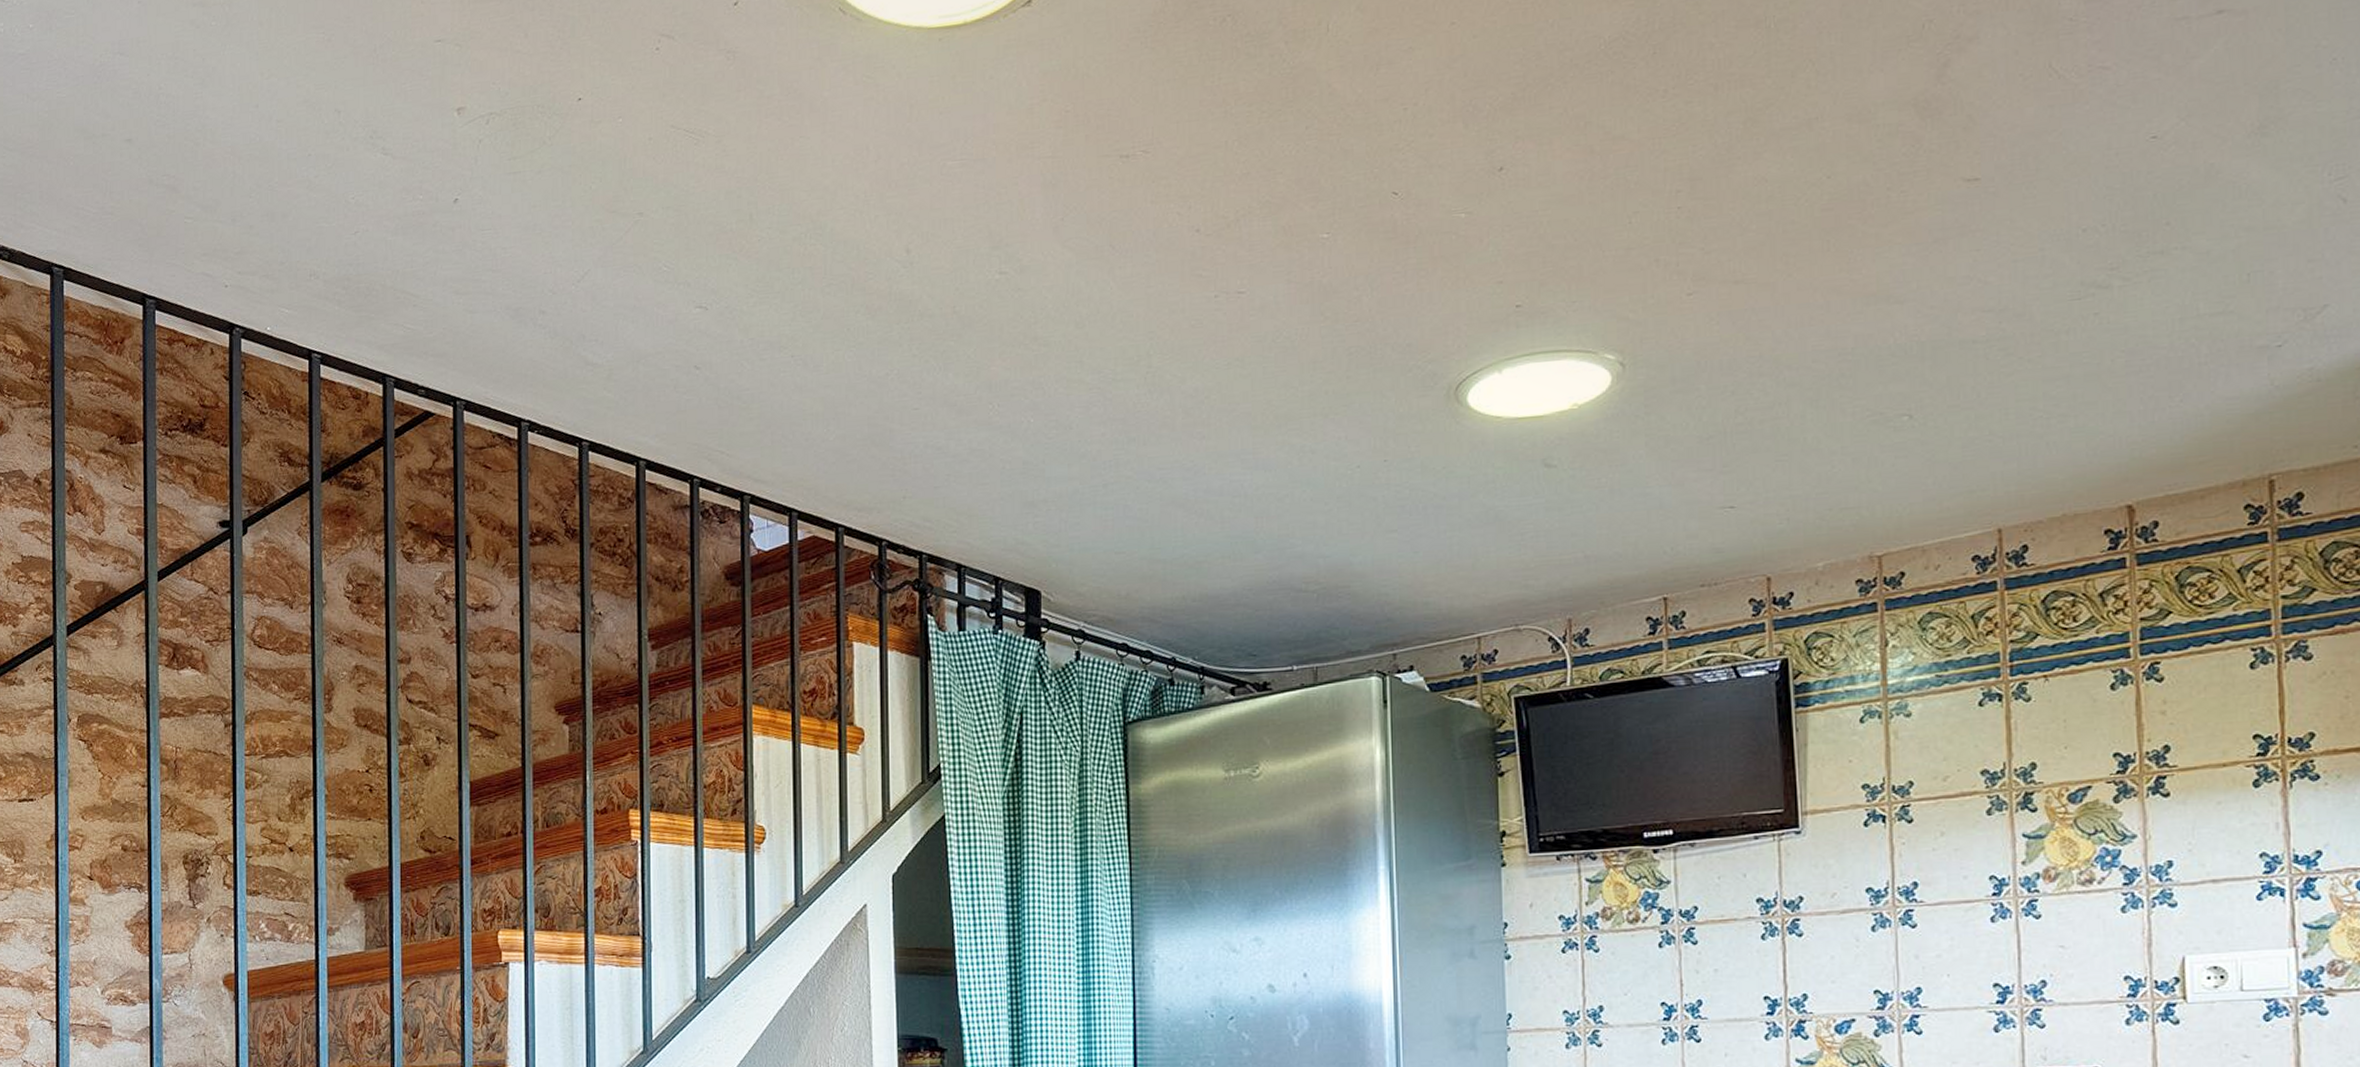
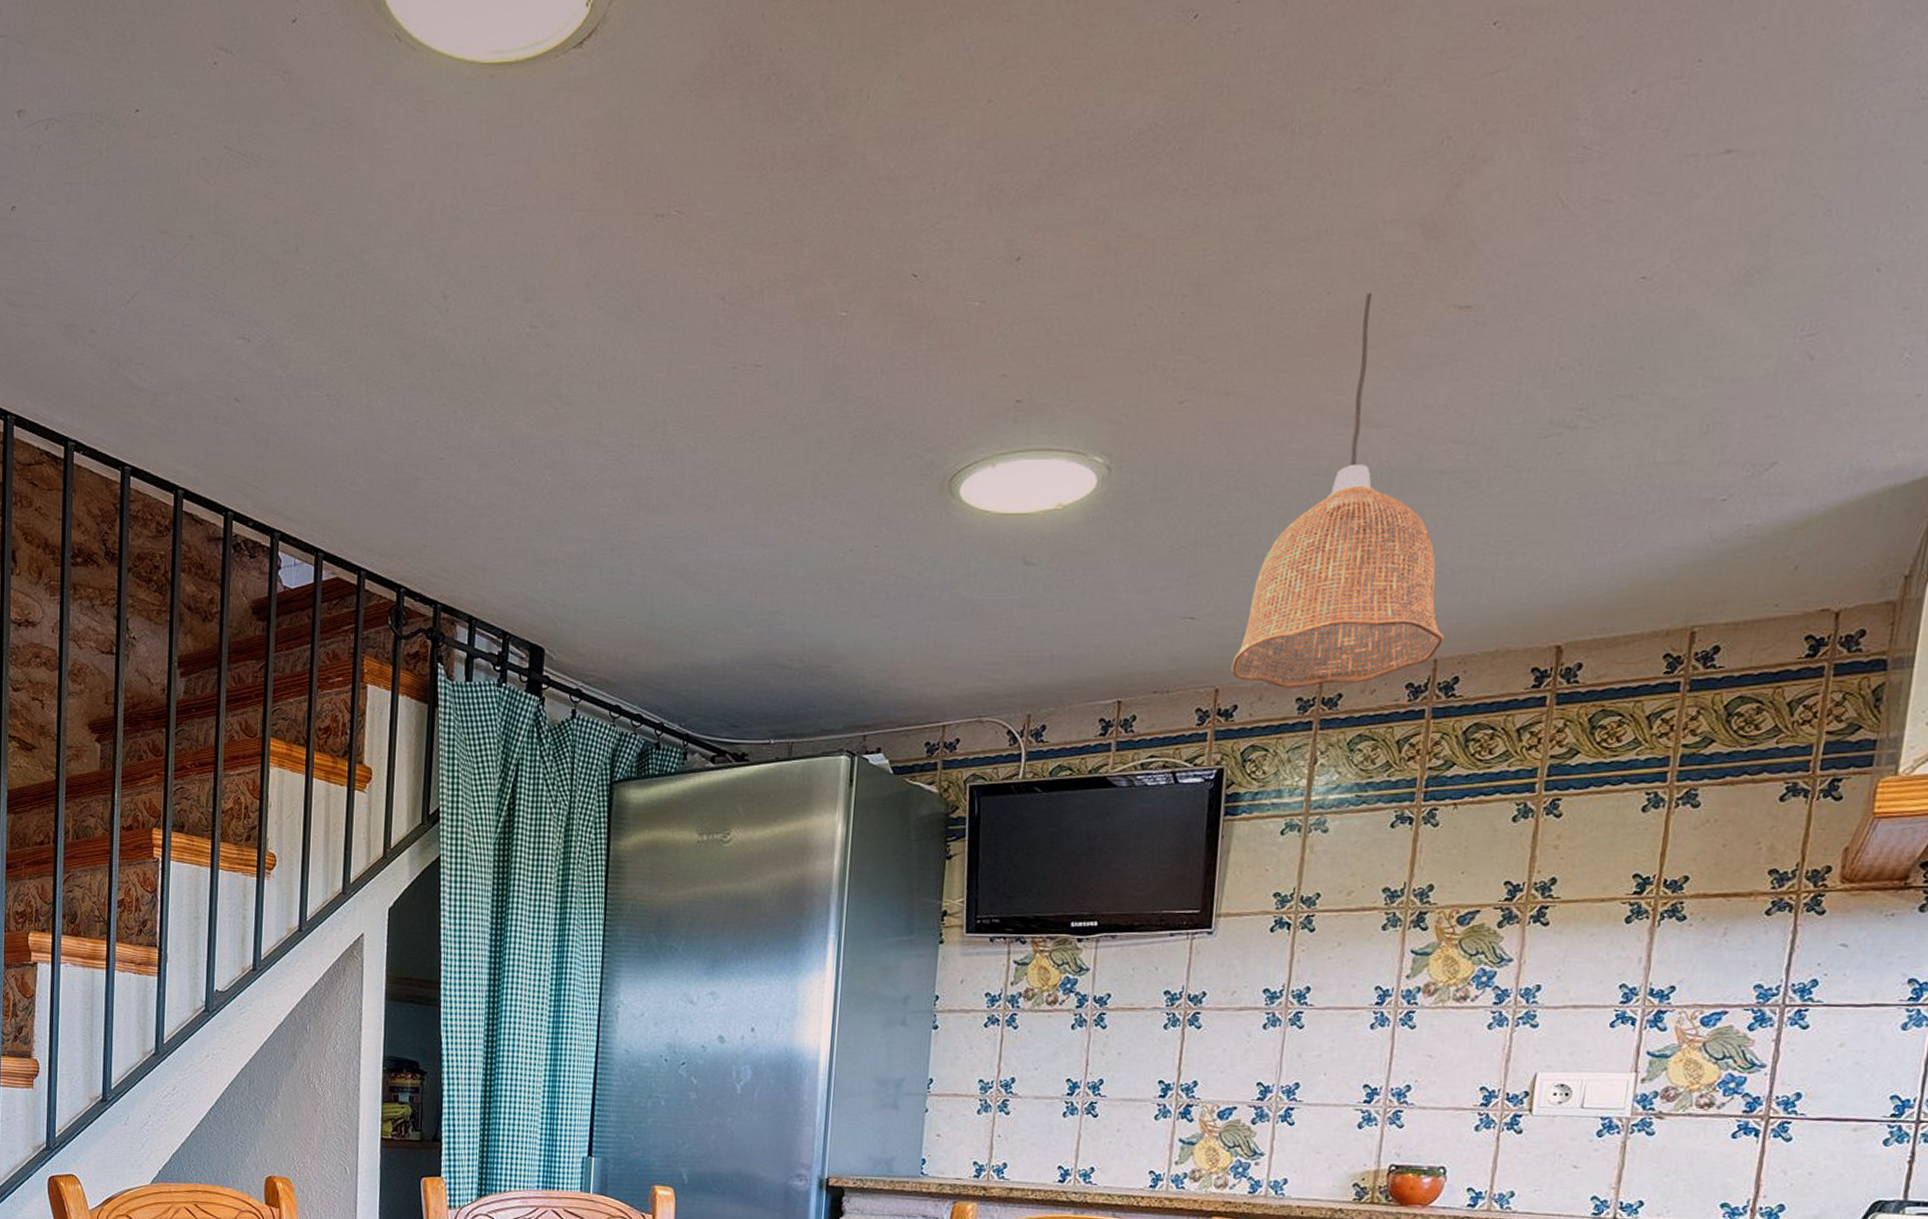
pendant lamp: none [1781,172,2005,571] -> present [1231,292,1444,688]

